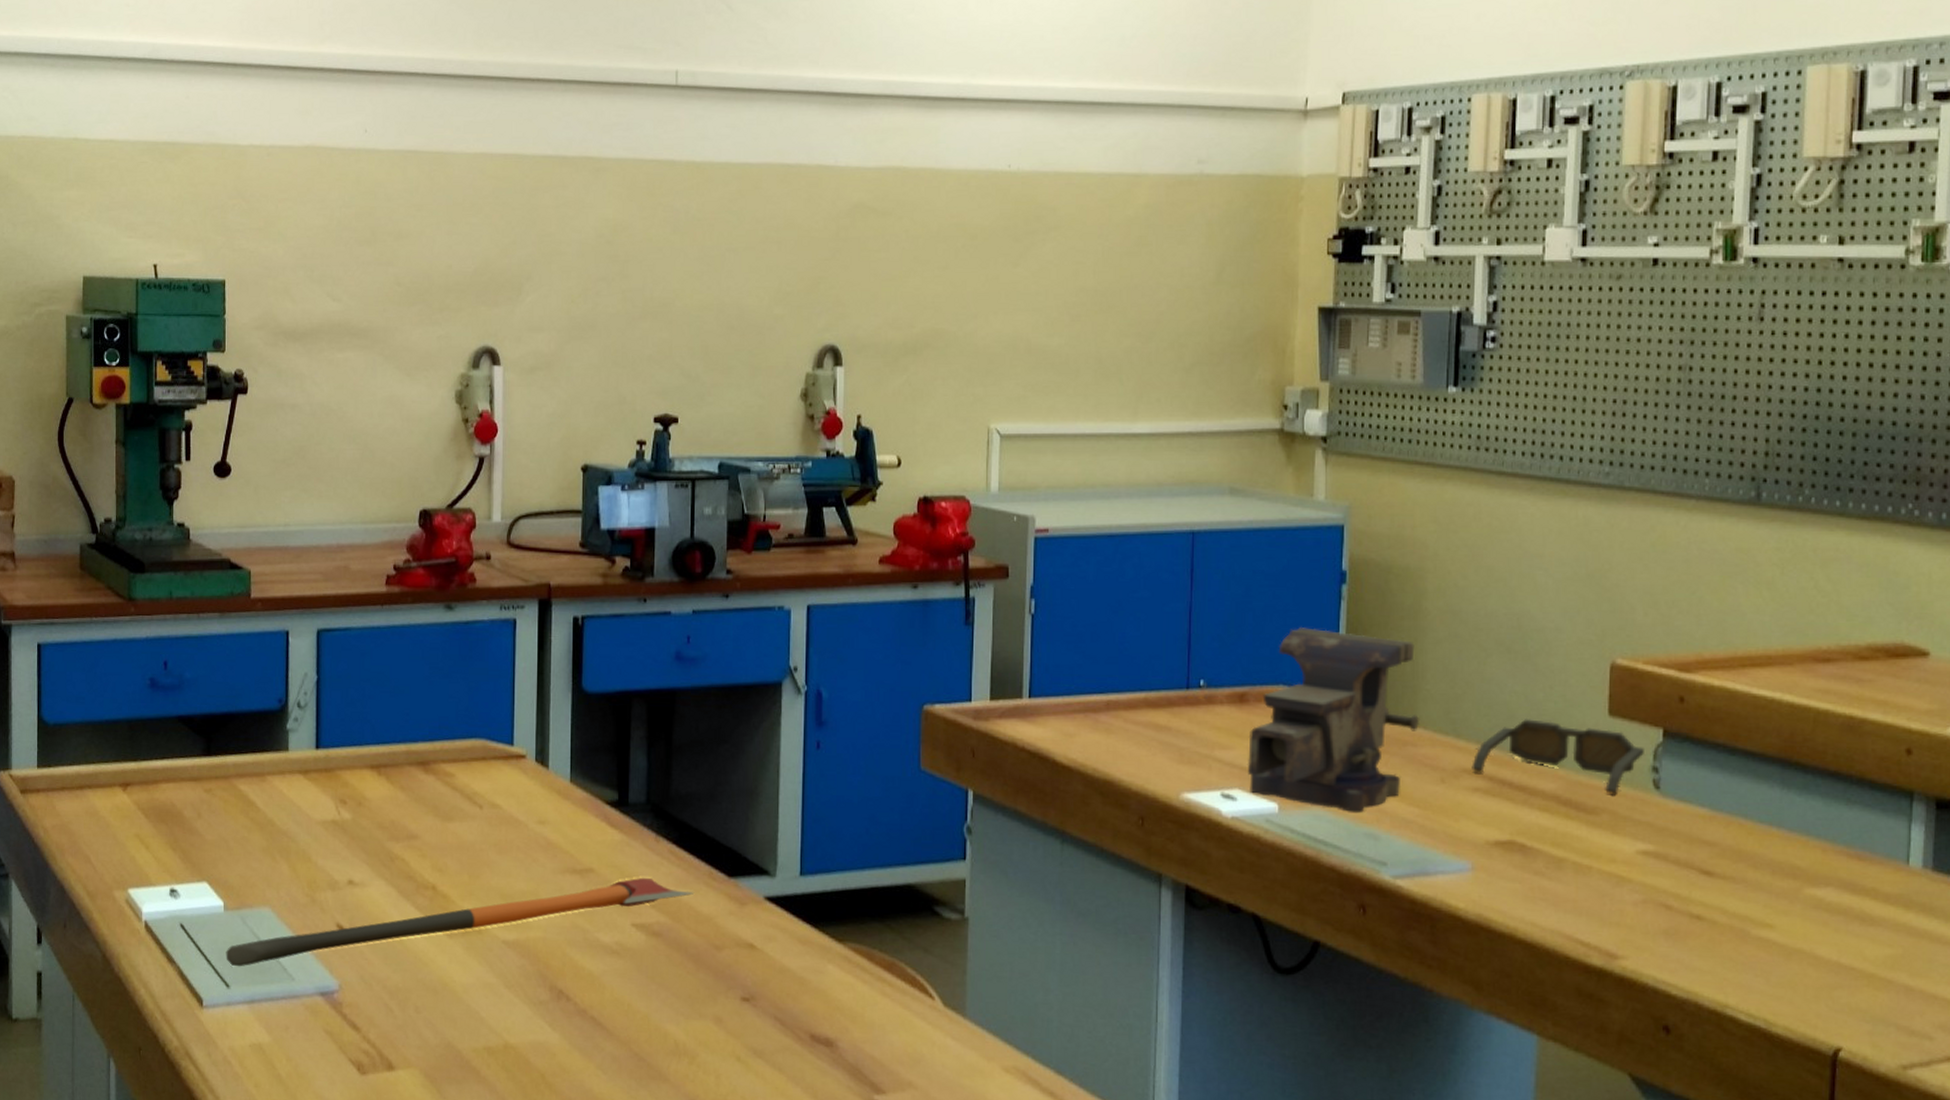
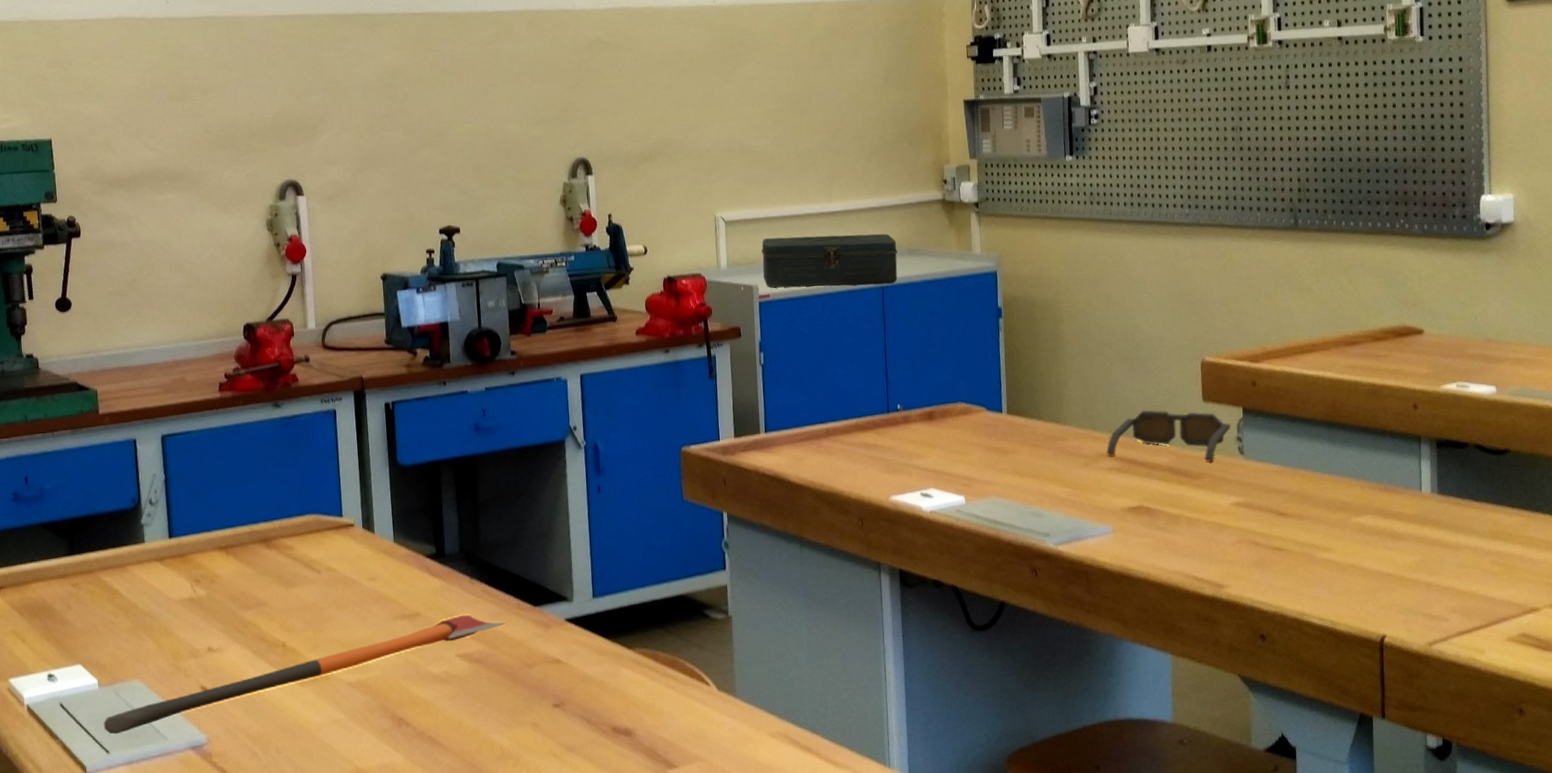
toolbox: none [1043,460,1216,530] -> present [762,234,898,288]
bench vise: present [1247,627,1420,811] -> none [938,355,1066,496]

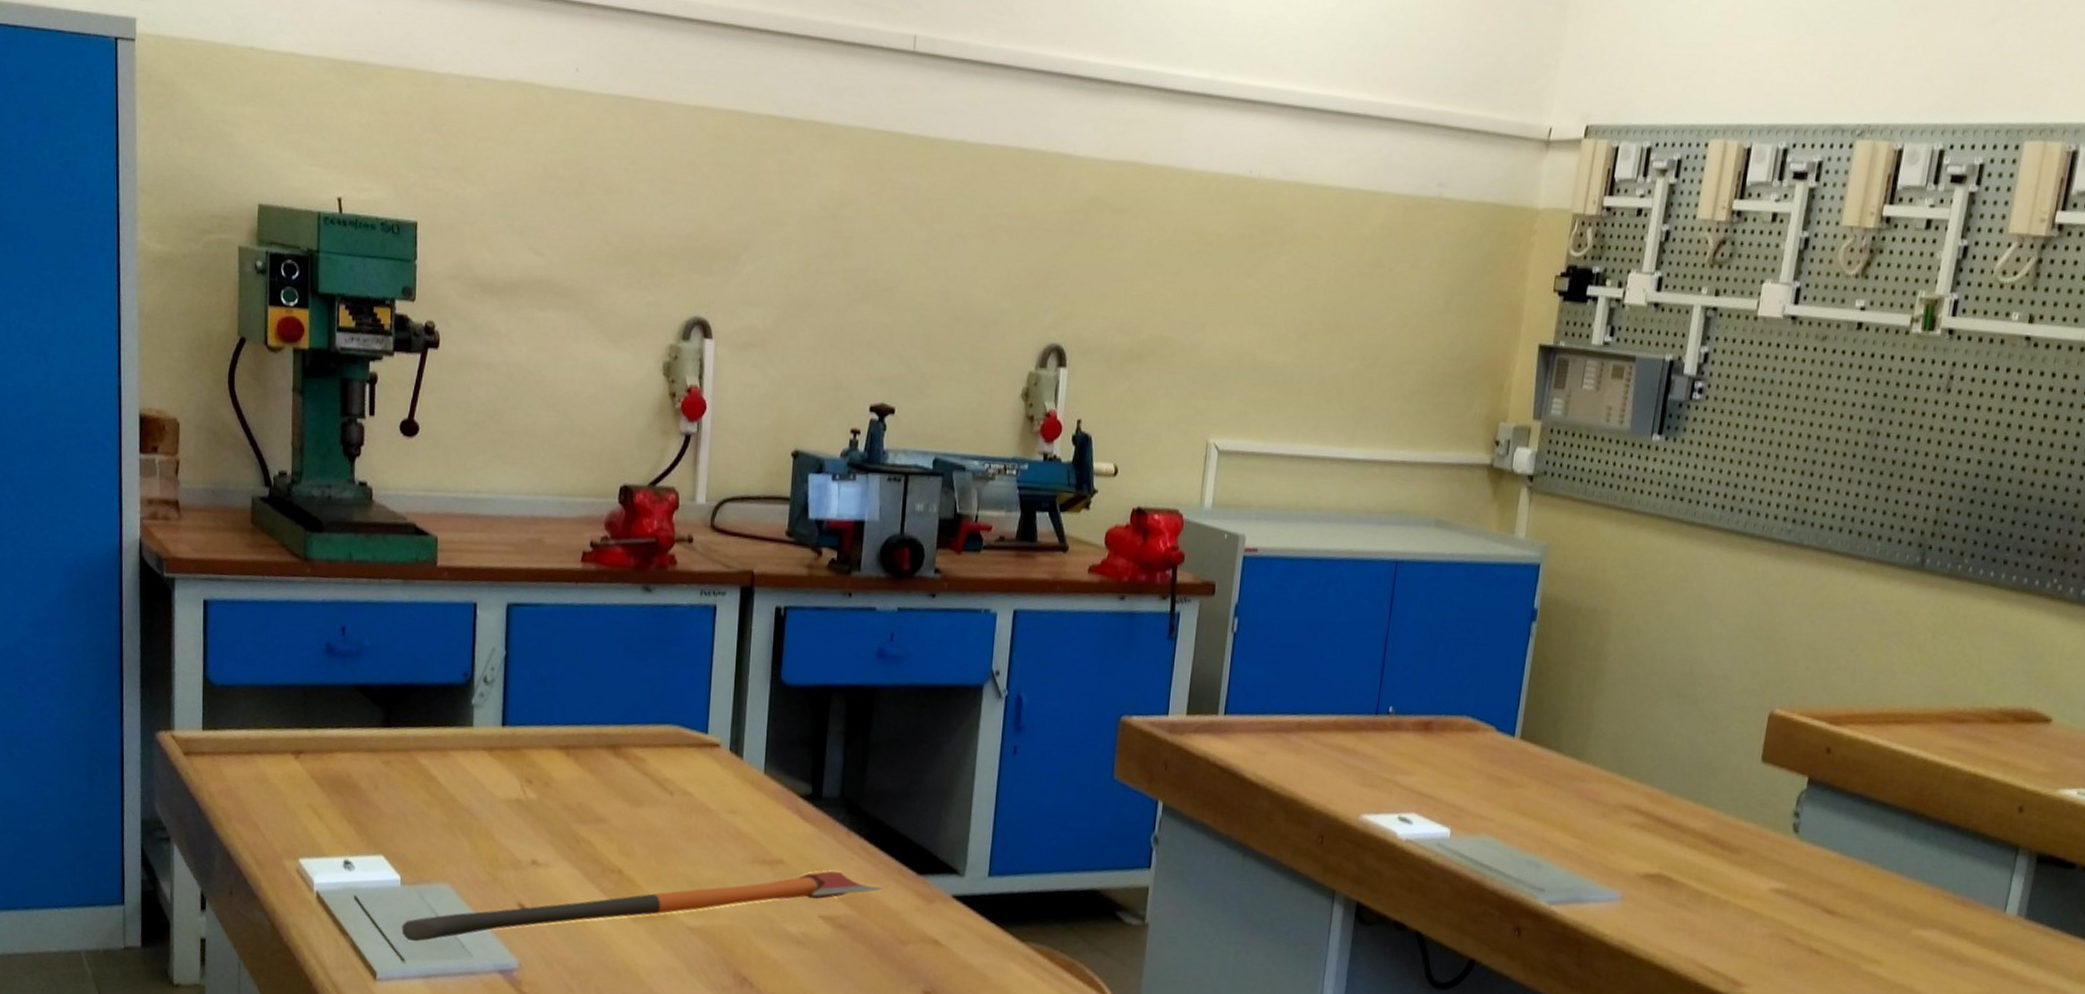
toolbox: present [762,234,898,288] -> none [1254,479,1423,560]
goggles: present [1106,409,1230,462] -> none [1632,760,1789,835]

